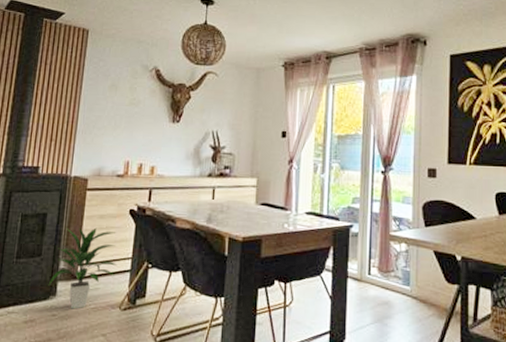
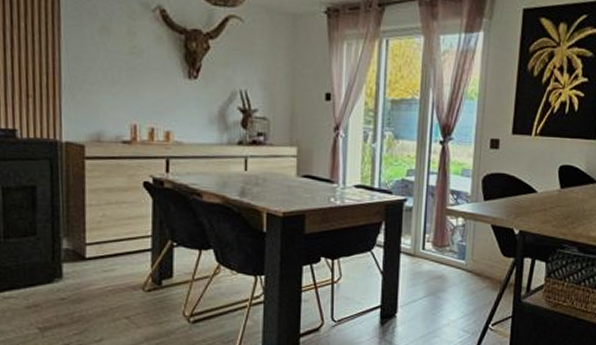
indoor plant: present [48,227,118,309] -> none [50,202,135,292]

